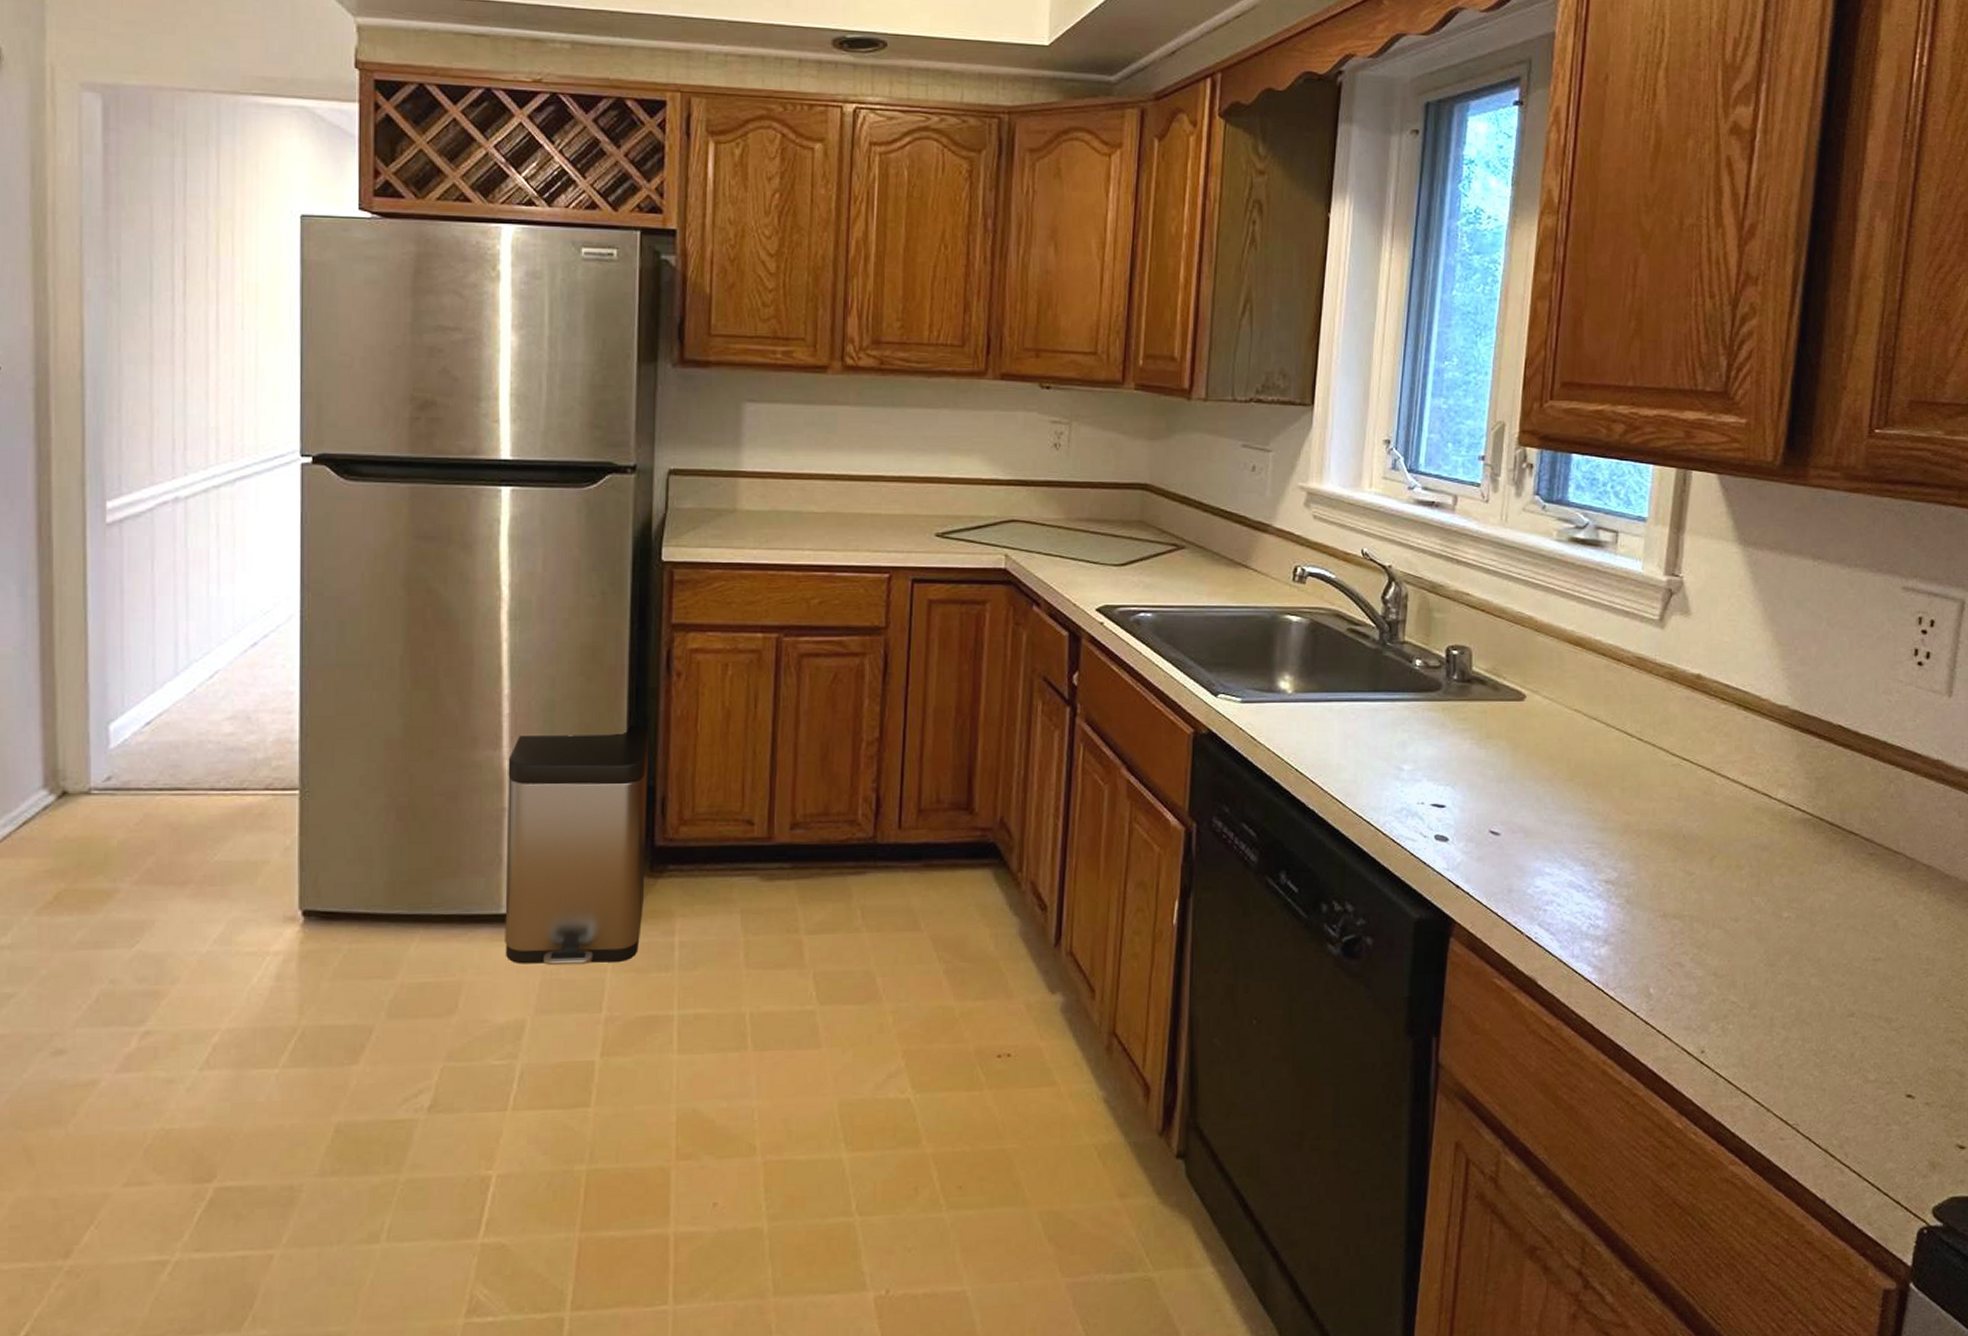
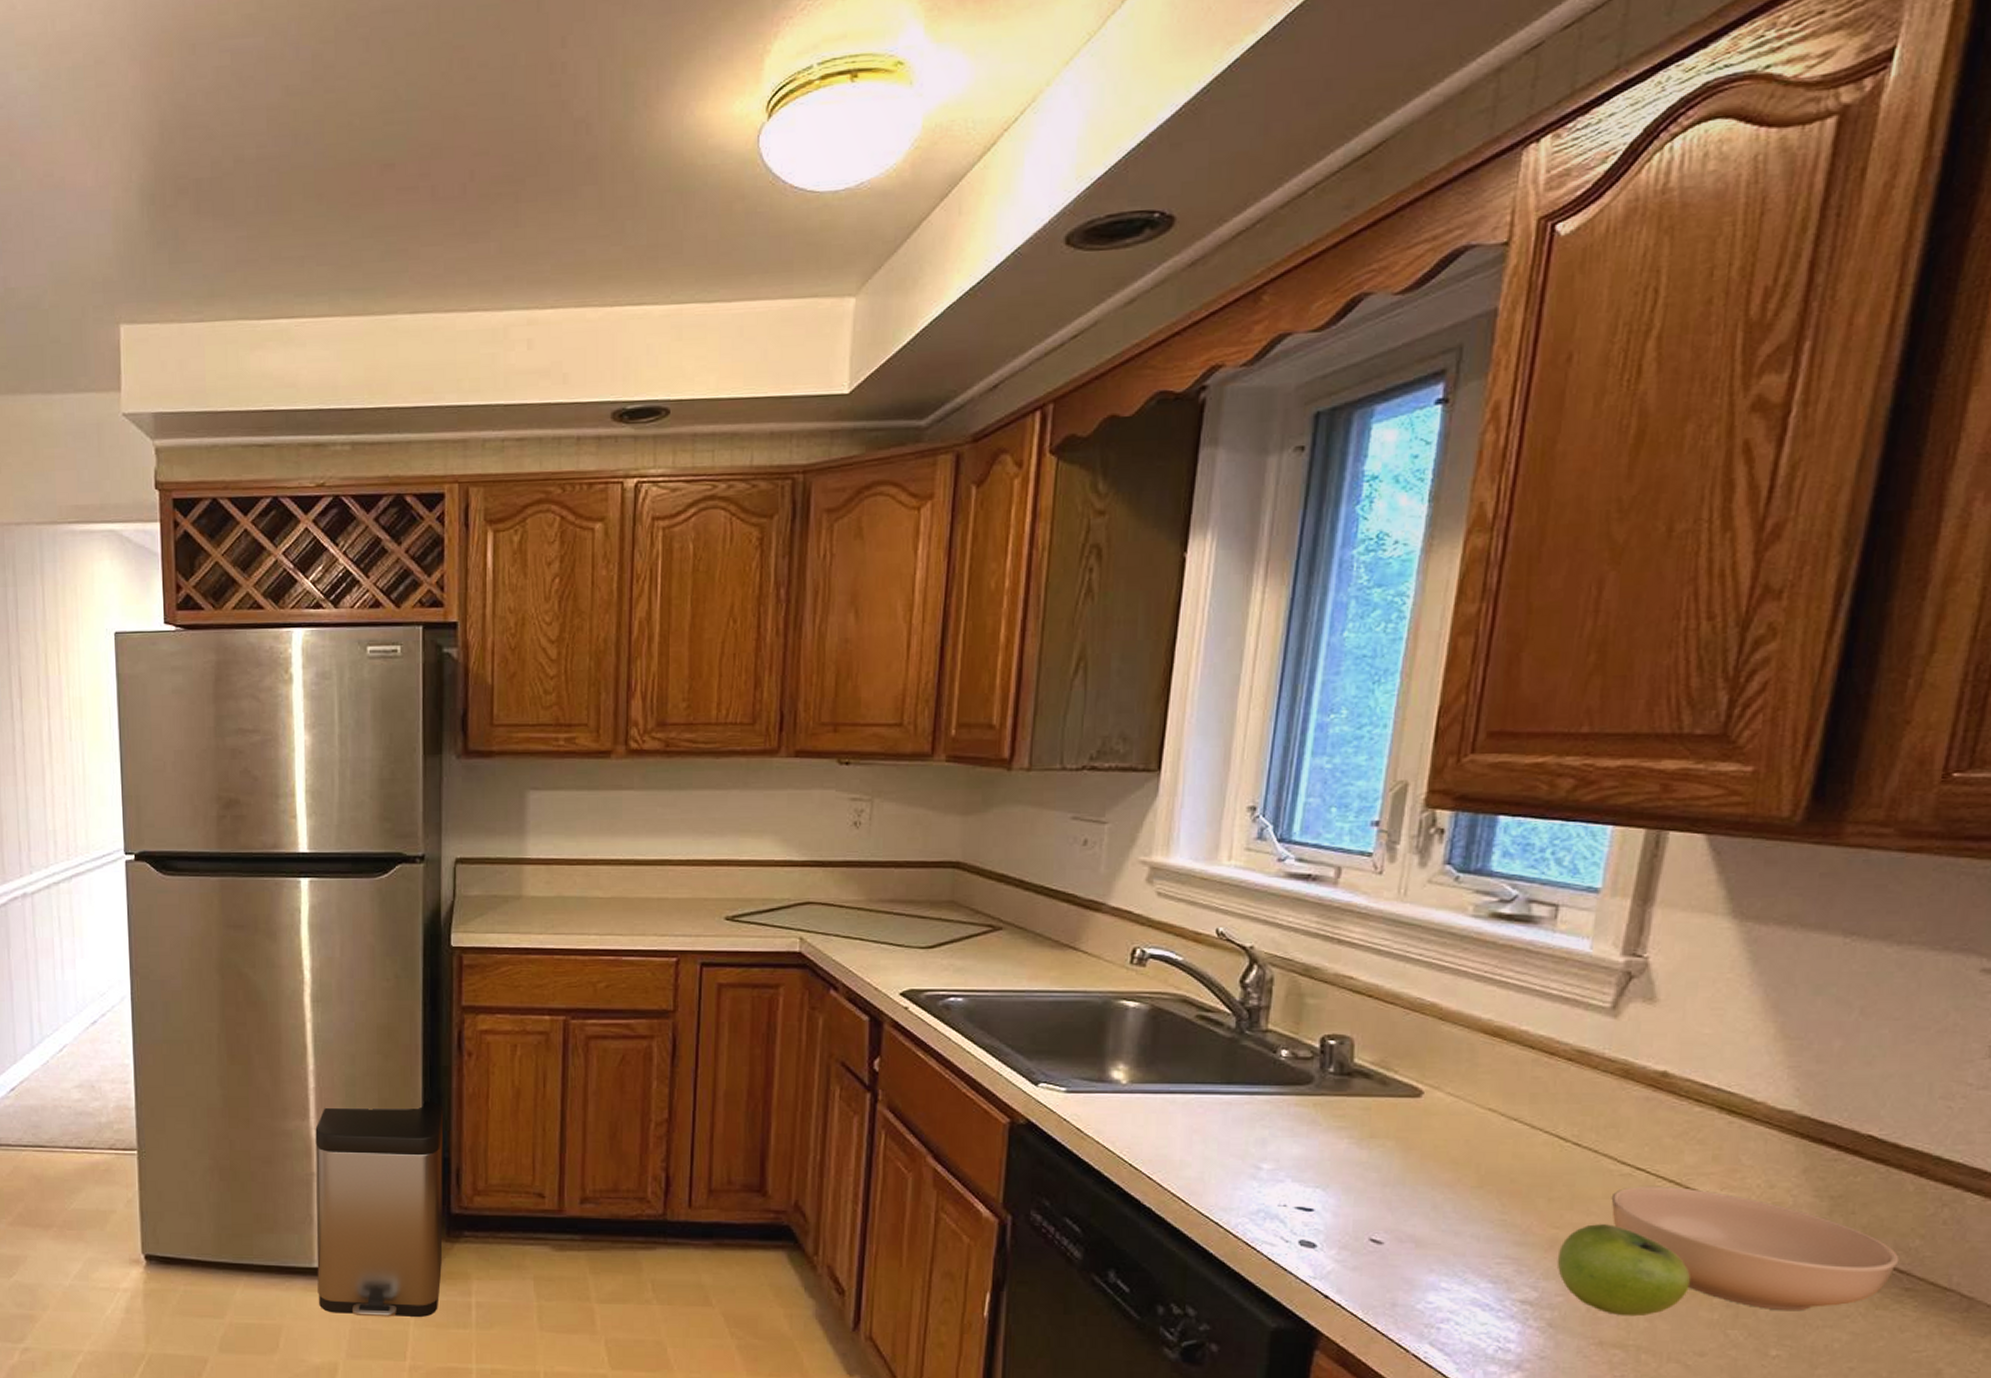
fruit: none [1630,809,1725,890] -> present [1557,1224,1690,1317]
bowl: none [1666,774,1865,878] -> present [1611,1187,1900,1311]

